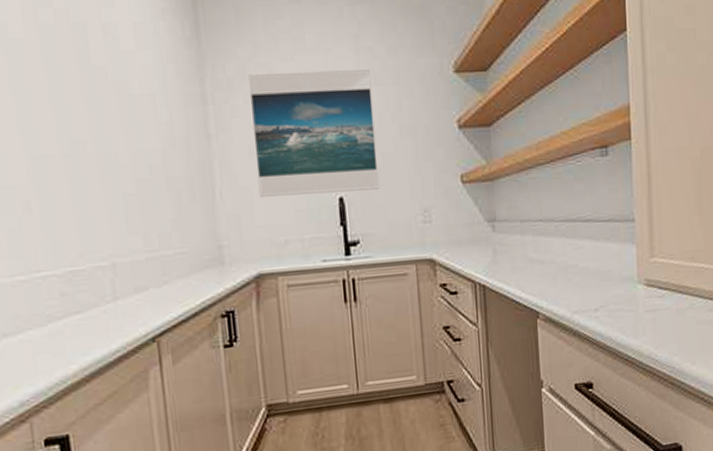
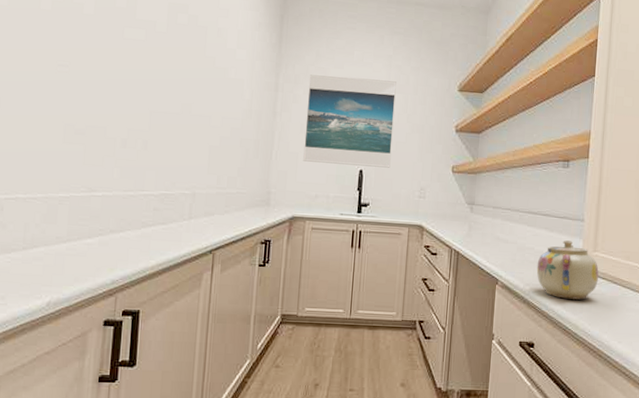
teapot: none [584,248,660,322] -> present [536,240,599,300]

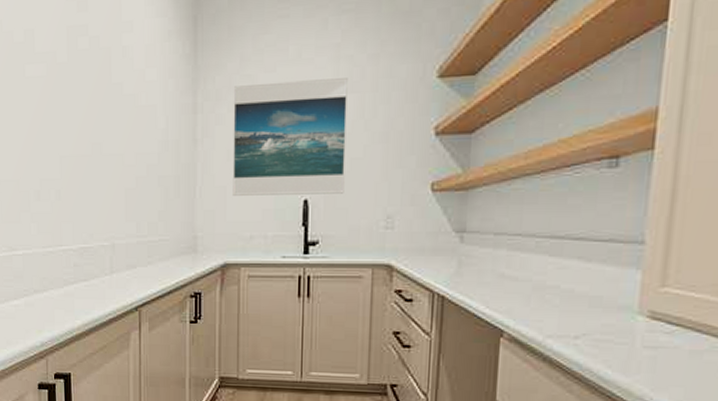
teapot: present [536,240,599,300] -> none [563,273,670,356]

